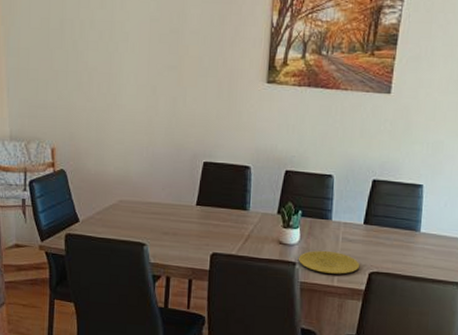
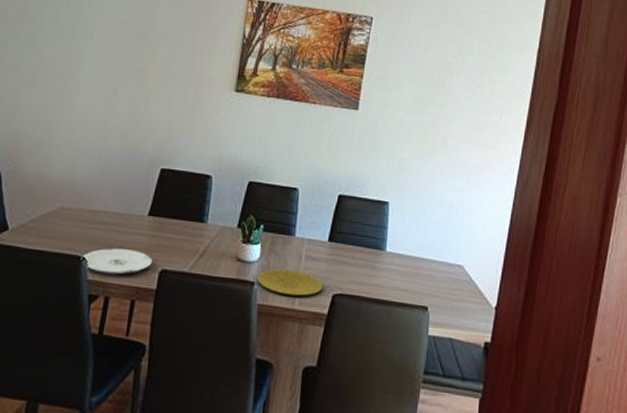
plate: none [142,235,204,258] -> present [81,248,153,275]

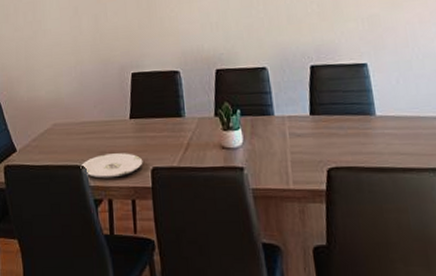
plate: present [258,269,324,296] -> none [246,149,316,176]

